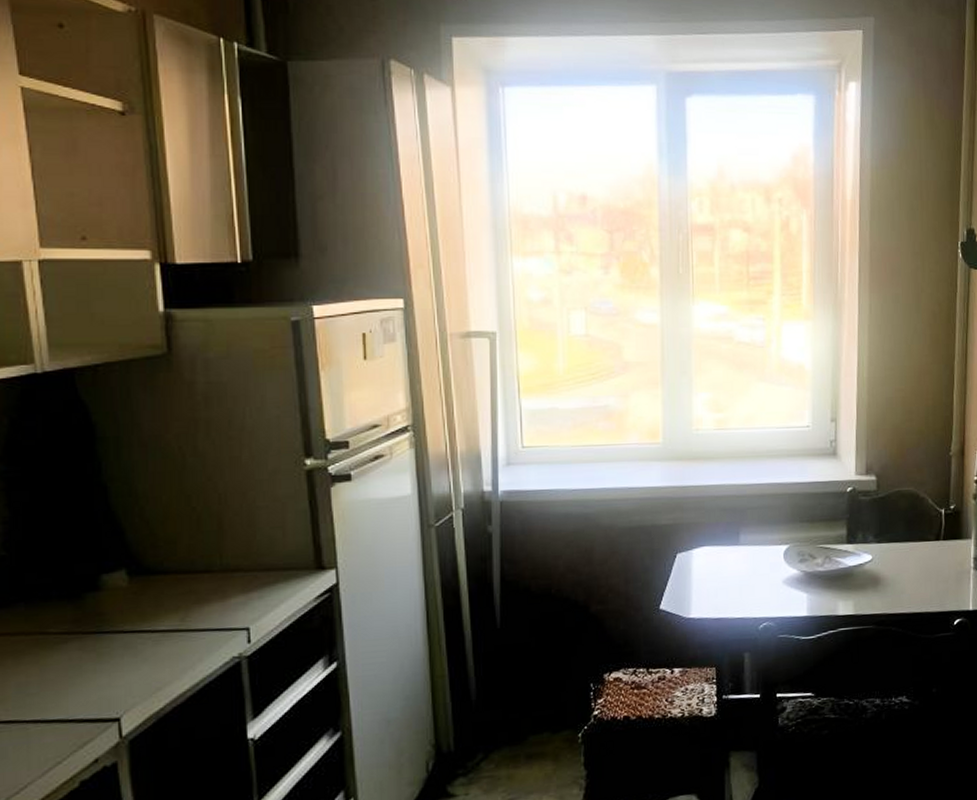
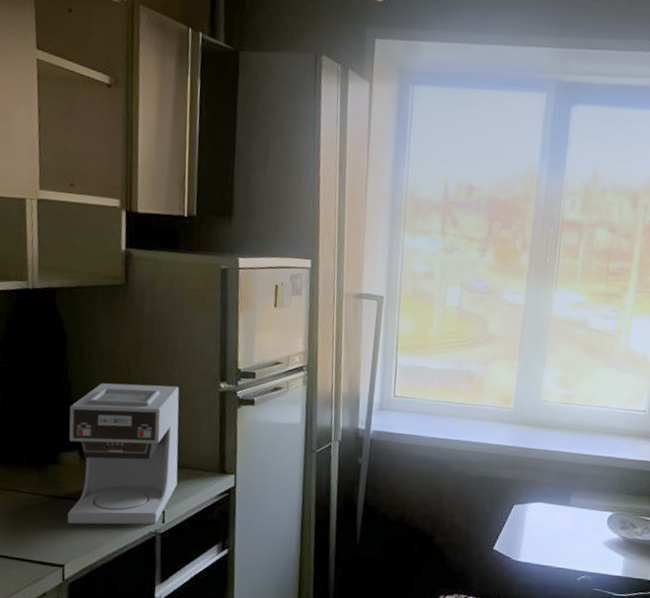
coffee maker: none [108,470,263,665] -> present [67,383,180,525]

